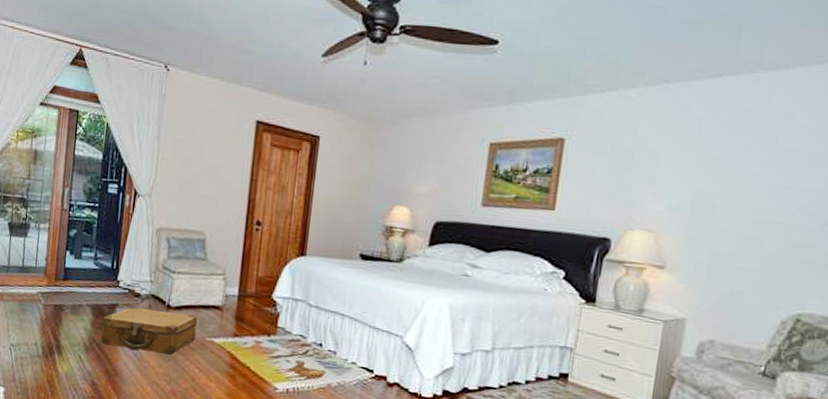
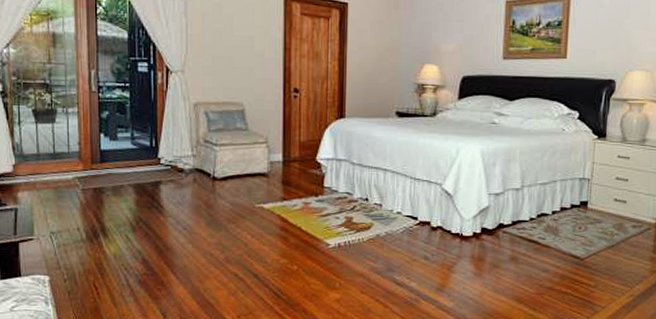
suitcase: present [101,306,197,355] -> none [146,182,244,224]

